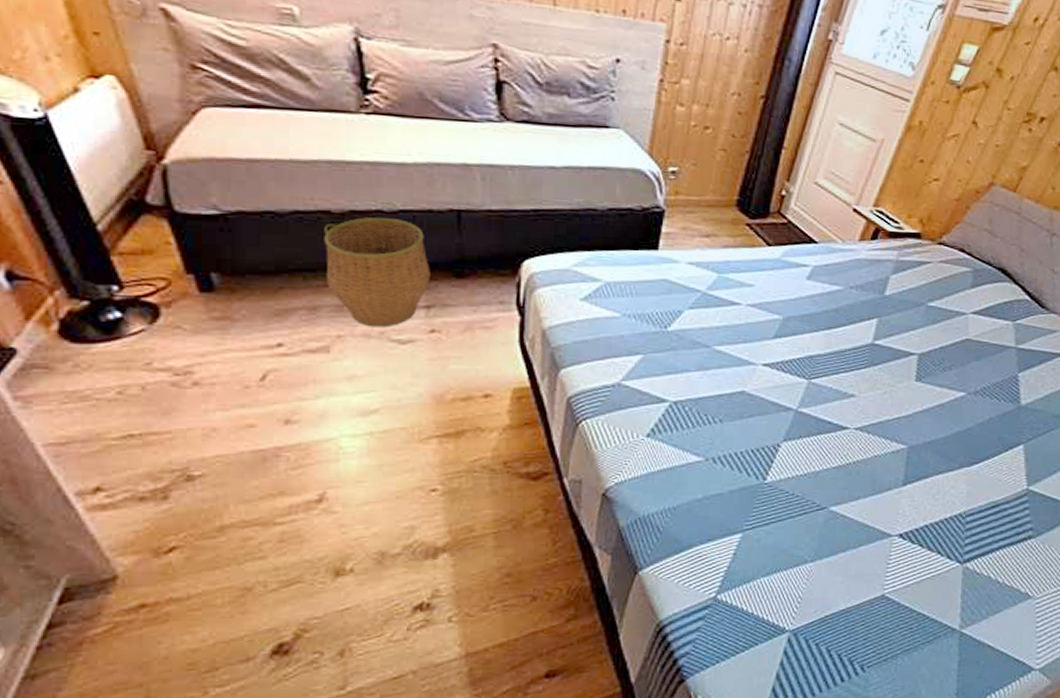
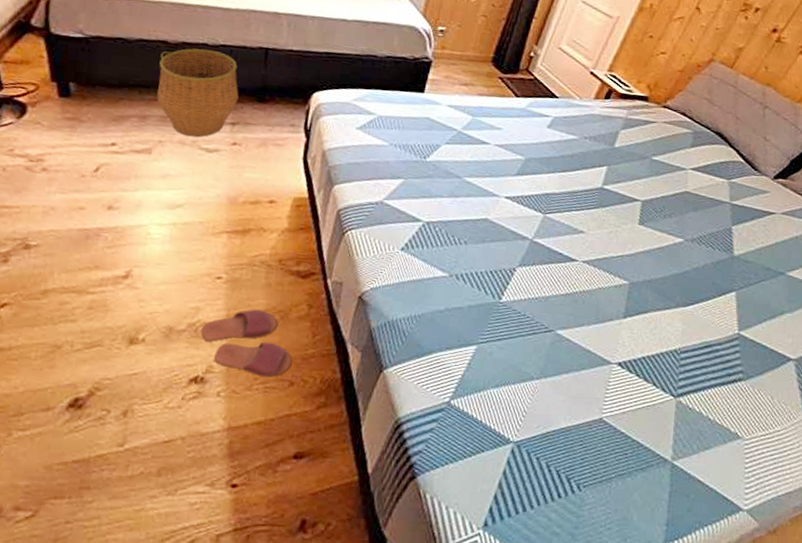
slippers: none [421,521,532,594] -> present [201,309,292,377]

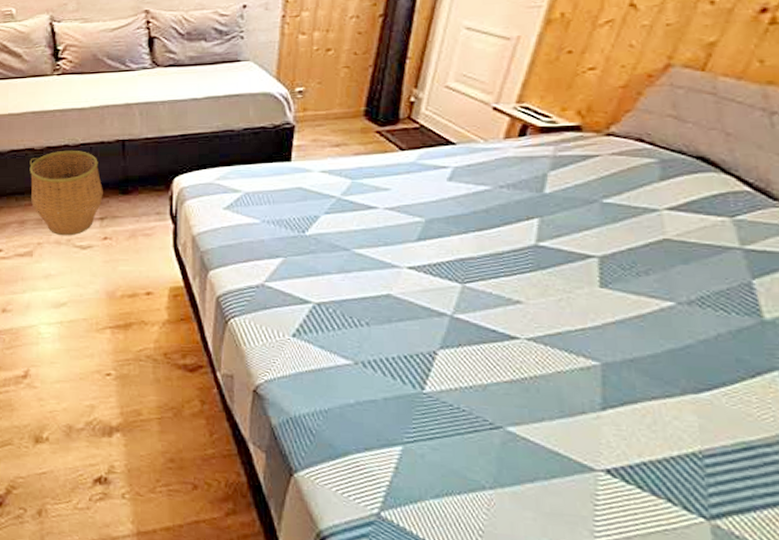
slippers: present [201,309,292,377] -> none [99,406,192,479]

